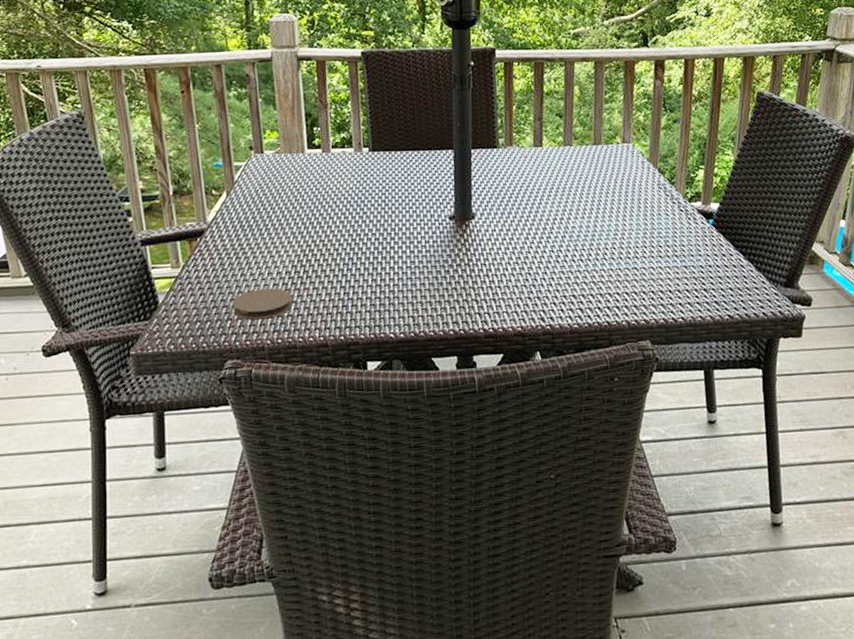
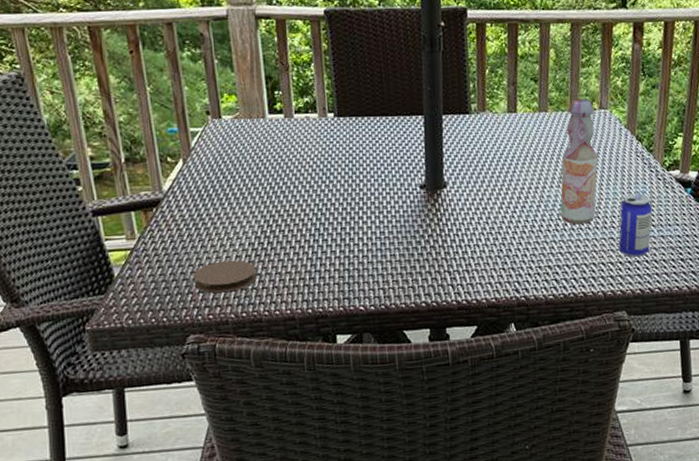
bottle: none [584,133,622,255] -> present [560,98,598,225]
beer can: none [642,222,675,287] -> present [618,191,652,257]

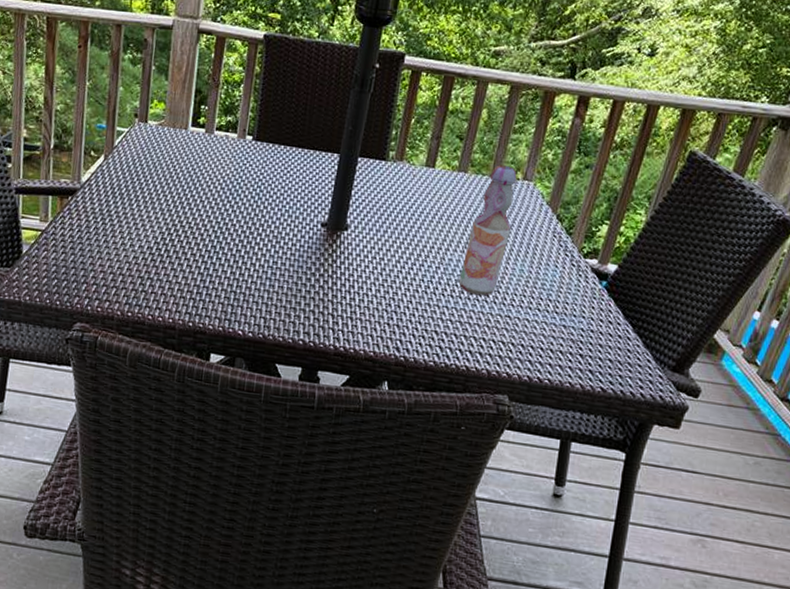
coaster: present [193,260,257,293] -> none [90,258,150,290]
beer can: present [618,191,652,257] -> none [514,274,559,342]

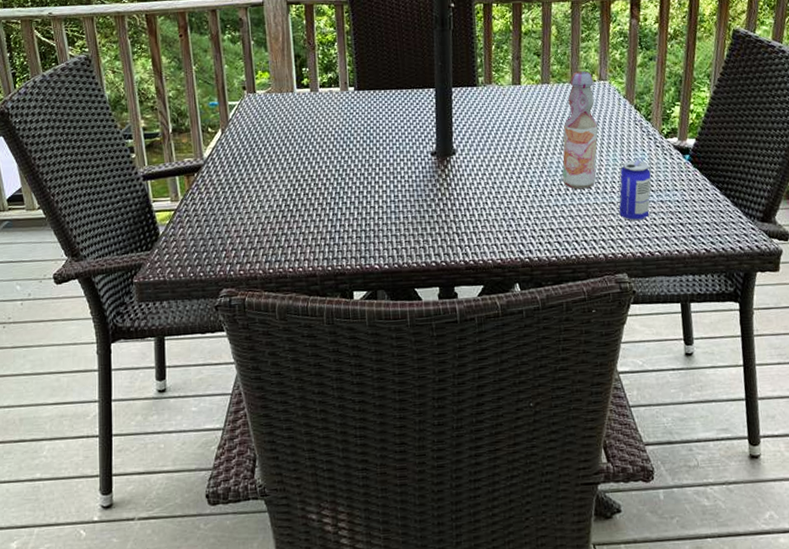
beer can: none [514,274,559,342] -> present [619,158,651,221]

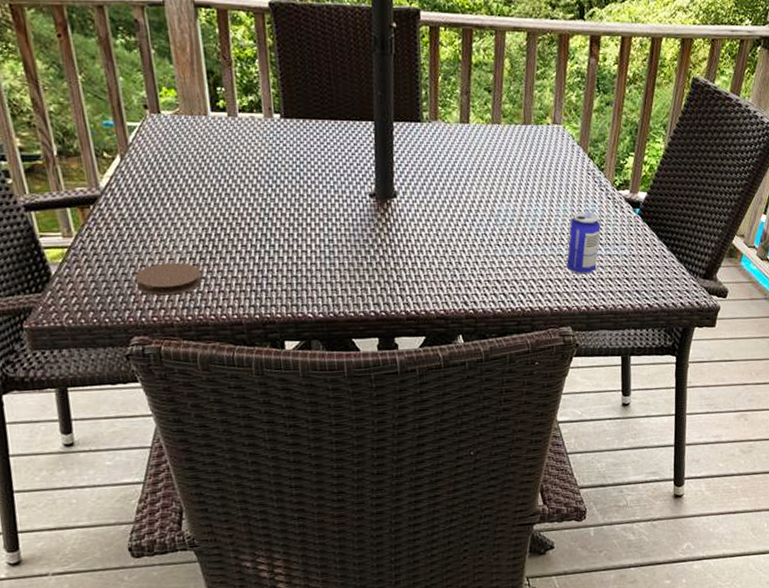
coaster: none [227,220,283,251] -> present [135,262,202,296]
bottle: present [562,71,598,190] -> none [510,112,550,240]

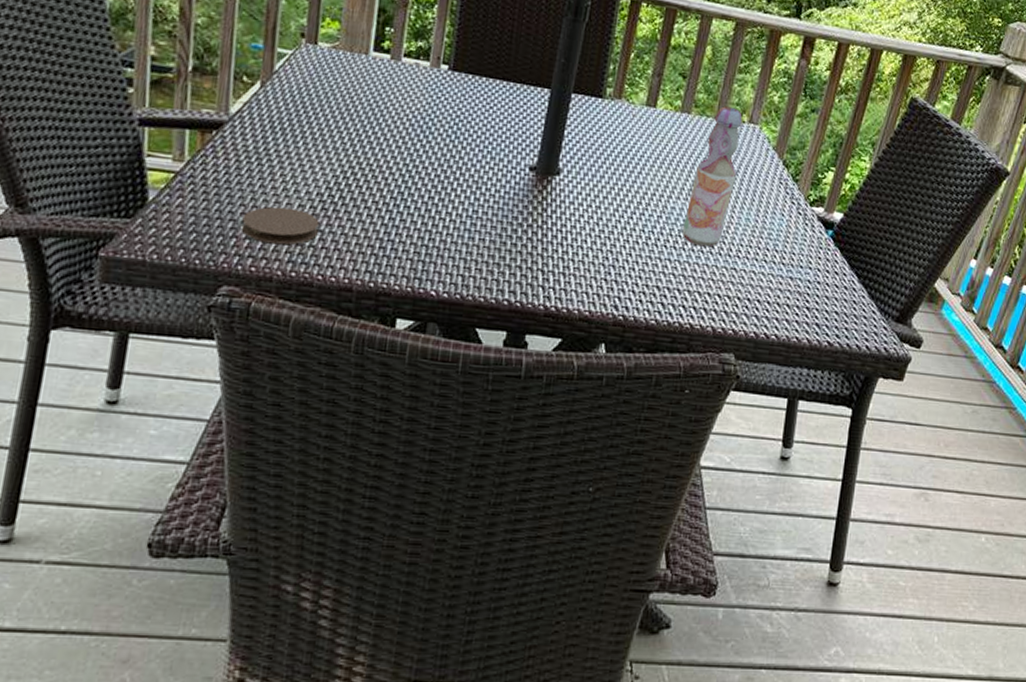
bottle: none [510,112,550,240] -> present [682,106,743,247]
beer can: present [566,209,601,275] -> none [740,223,786,296]

